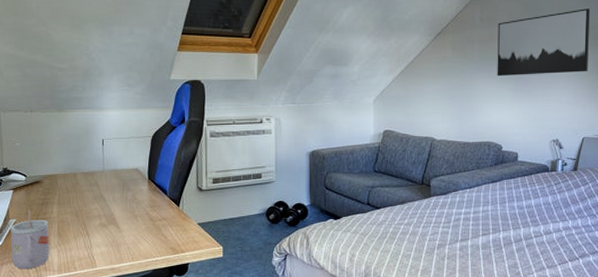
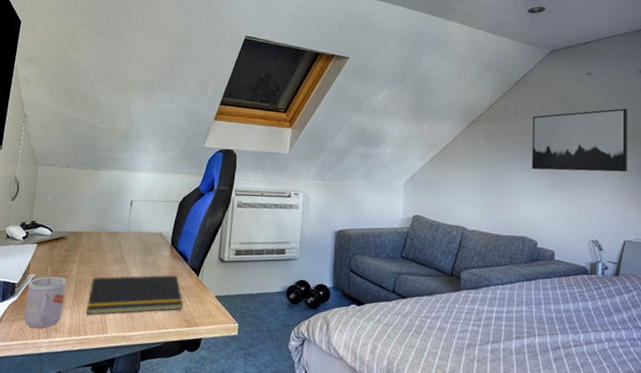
notepad: none [73,207,167,252] -> present [86,275,184,315]

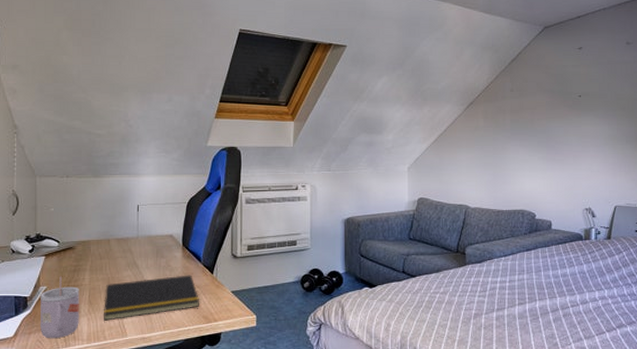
wall art: present [532,108,627,173] -> none [528,80,617,146]

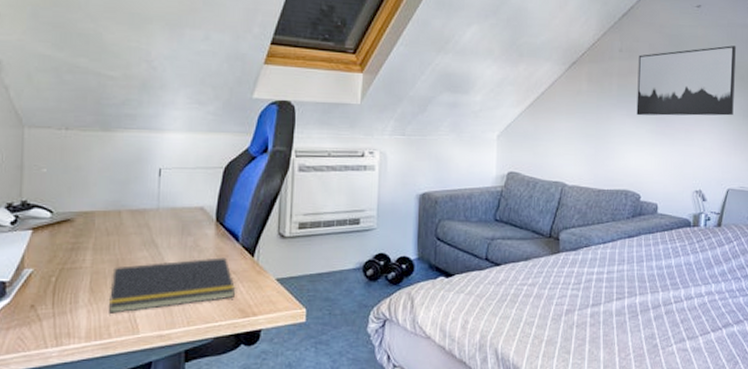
mug: present [40,276,79,339] -> none [23,256,78,336]
wall art: none [528,80,617,146] -> present [636,45,736,116]

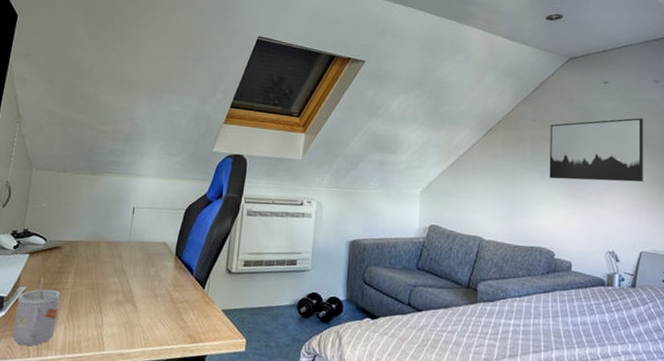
mug: none [23,256,78,336] -> present [12,277,60,346]
notepad: present [109,257,236,314] -> none [82,287,188,331]

